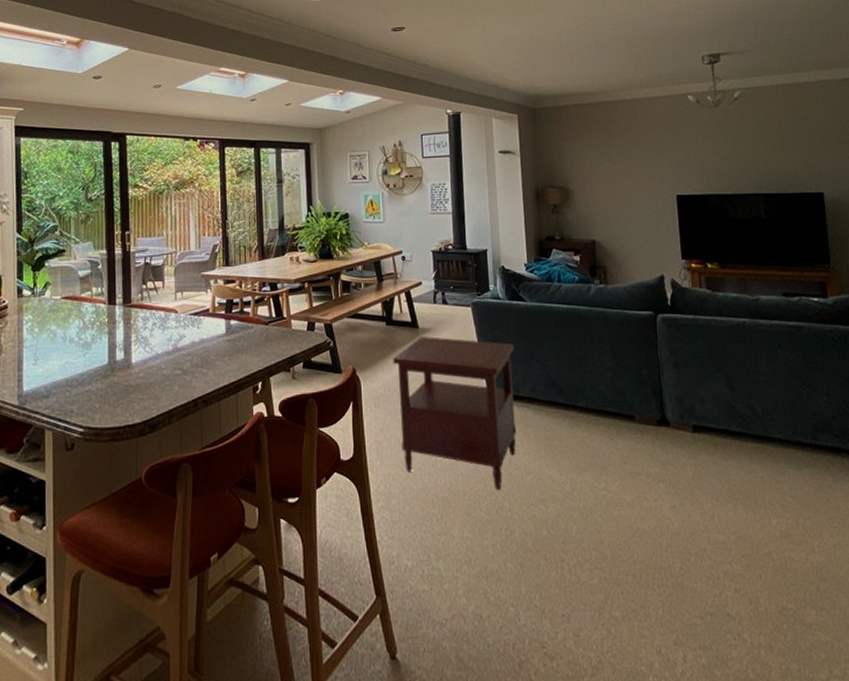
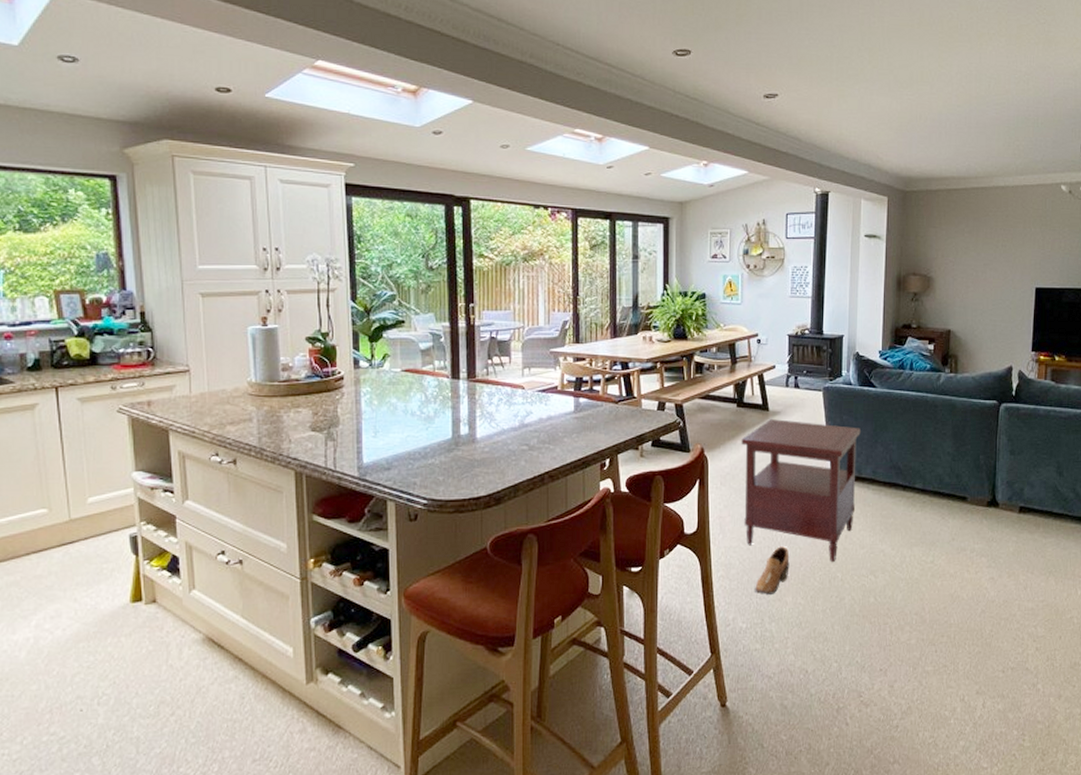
shoe: none [418,473,453,527] -> present [755,546,790,595]

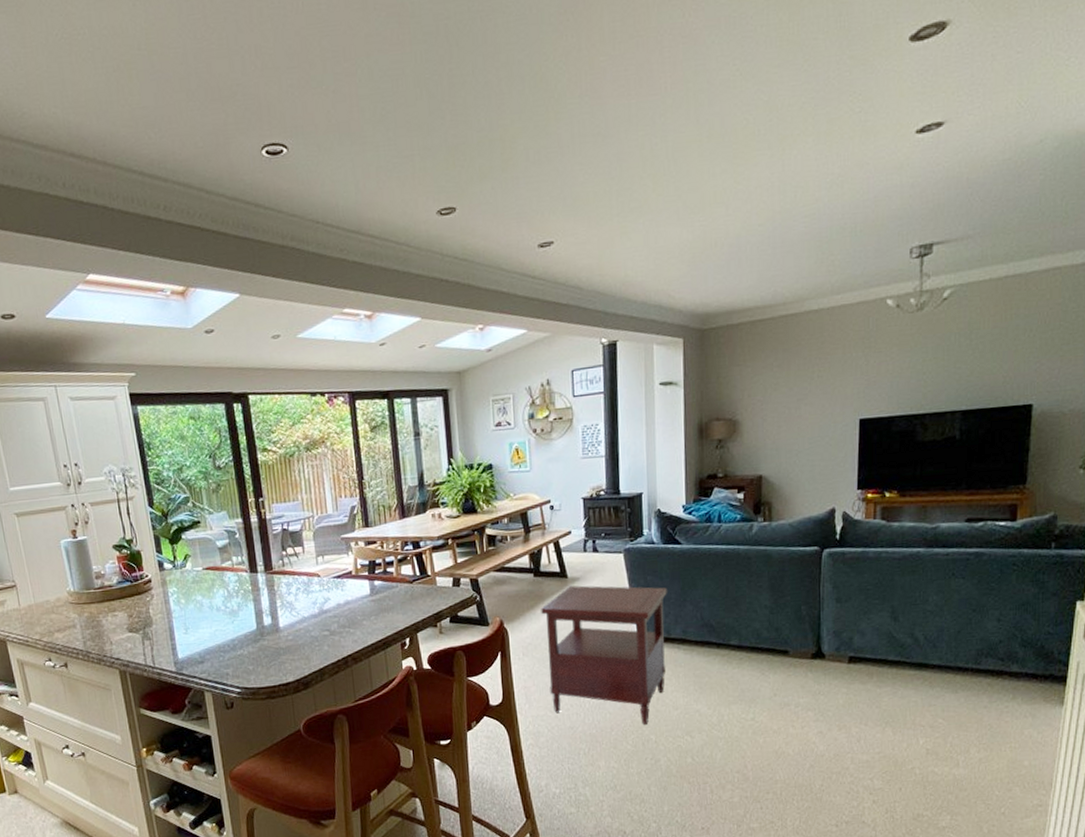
shoe: present [755,546,790,595] -> none [566,712,600,760]

